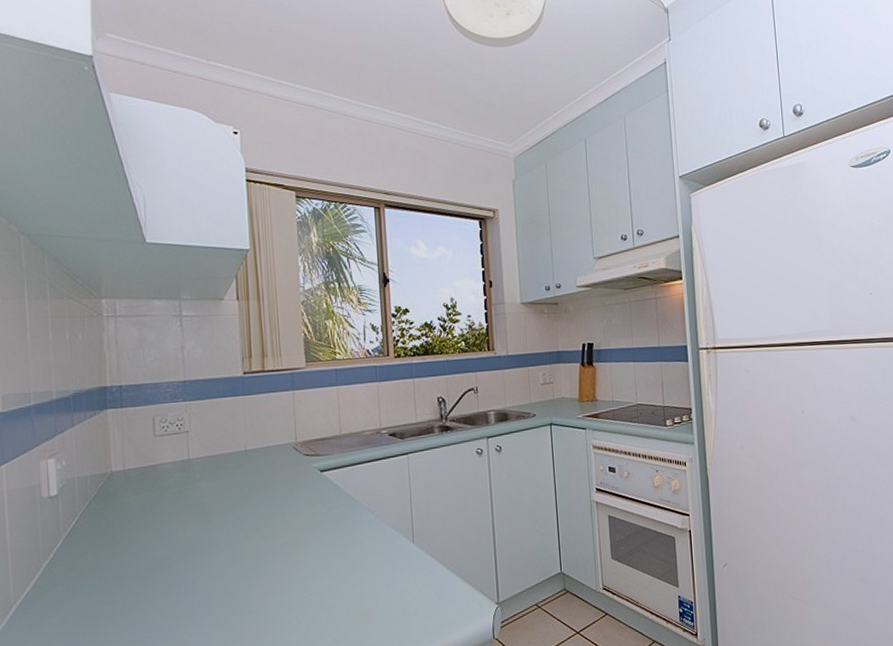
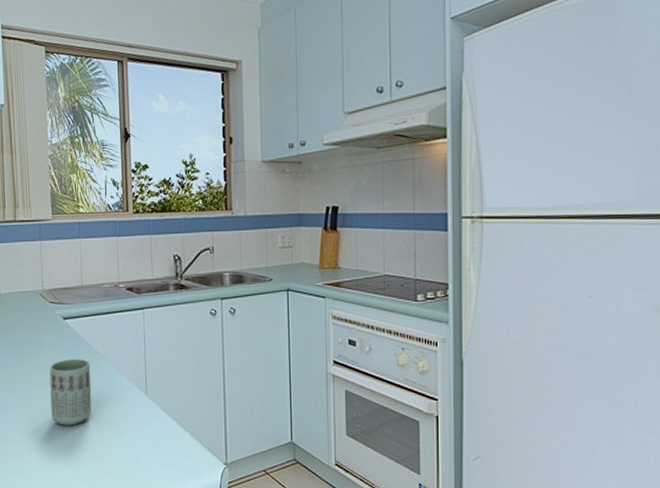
cup: none [305,512,354,587] -> present [49,358,92,426]

